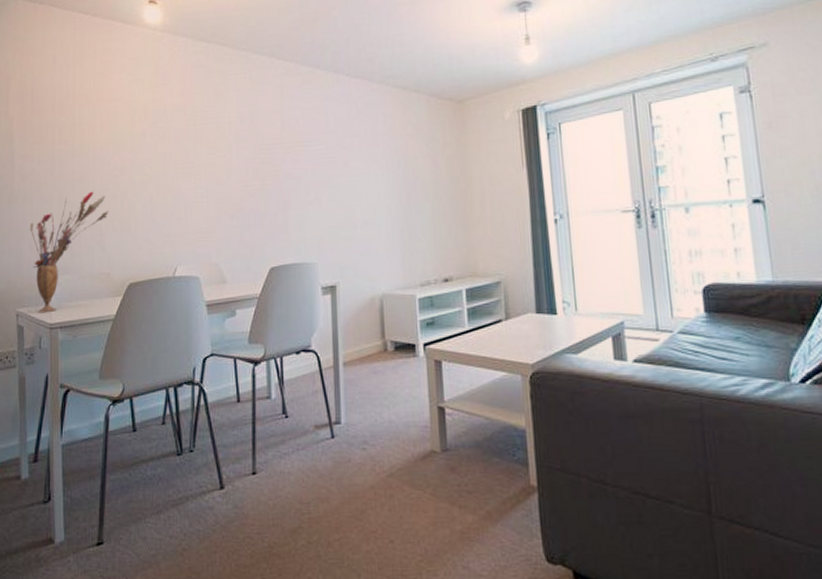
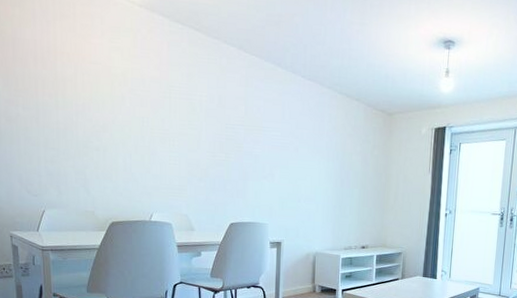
bouquet: present [30,191,109,312] -> none [18,141,92,237]

